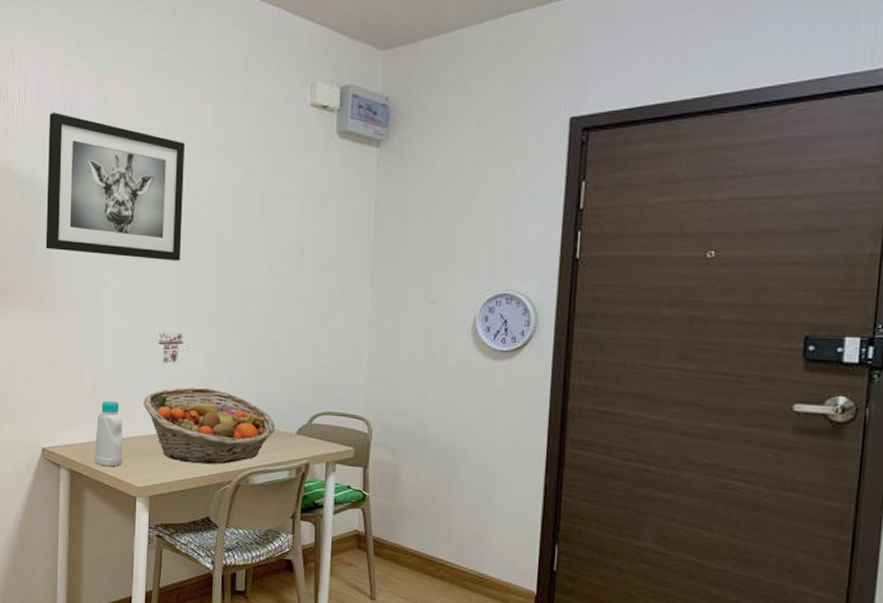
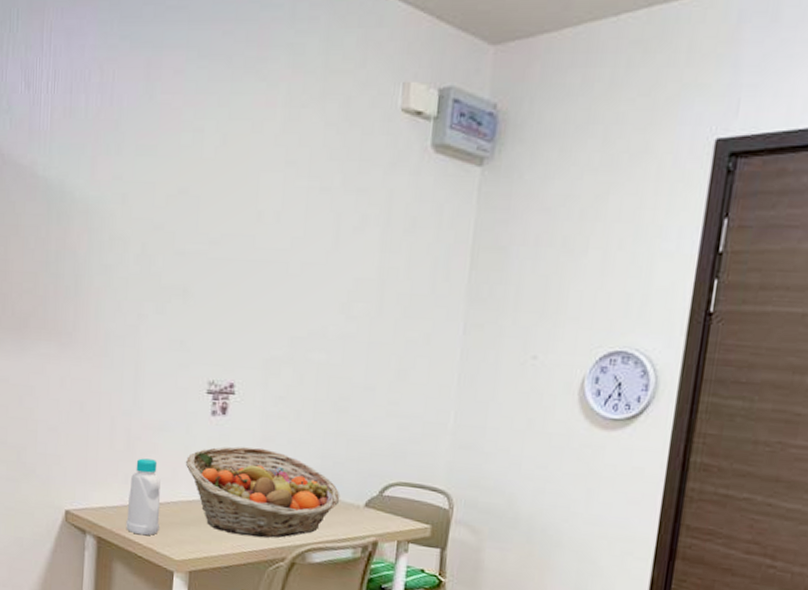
wall art: present [46,112,185,261] -> none [75,105,247,295]

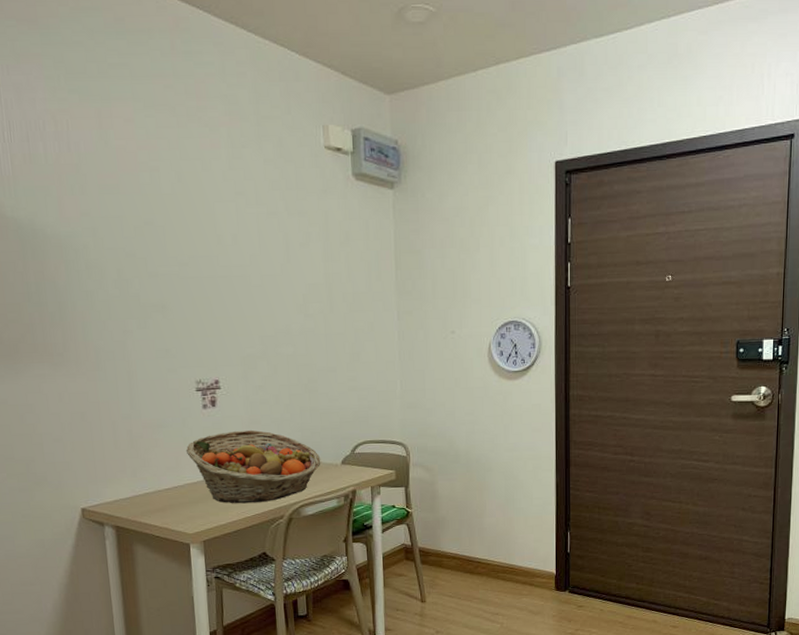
bottle: present [126,458,161,536] -> none [139,453,171,519]

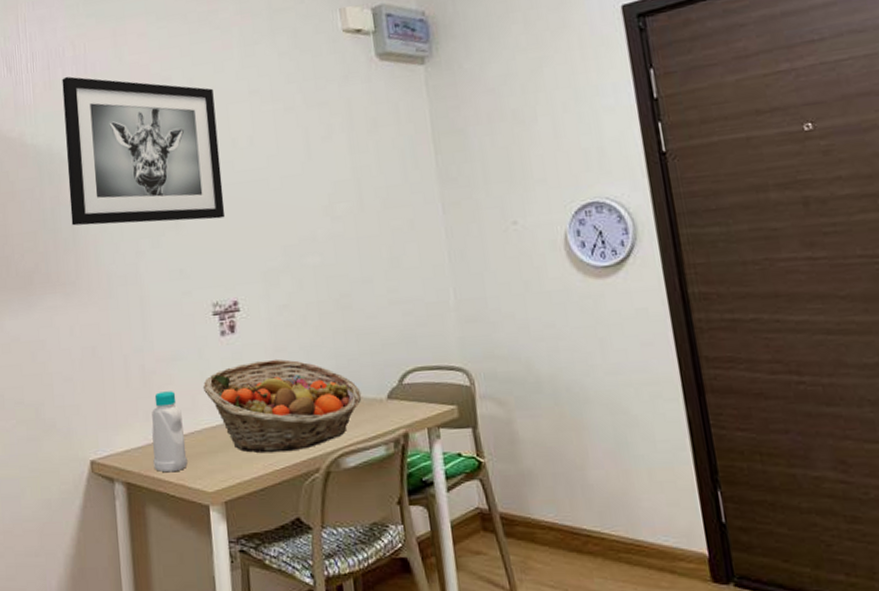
wall art: none [43,151,210,307] -> present [62,76,226,226]
bottle: none [139,453,171,519] -> present [152,391,188,473]

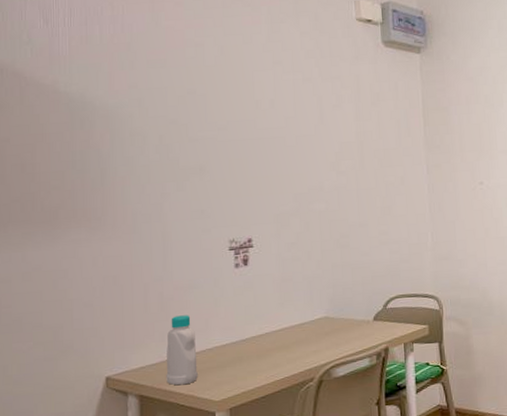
wall art: present [62,76,226,226] -> none [99,33,246,169]
fruit basket: present [202,359,362,453] -> none [216,287,353,367]

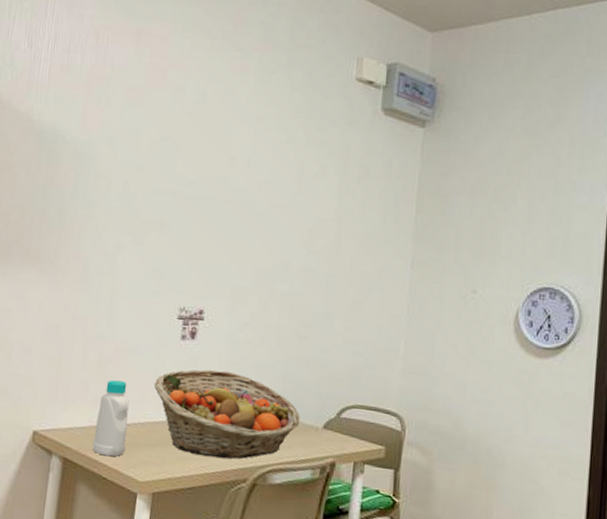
fruit basket: none [216,287,353,367] -> present [154,369,301,459]

